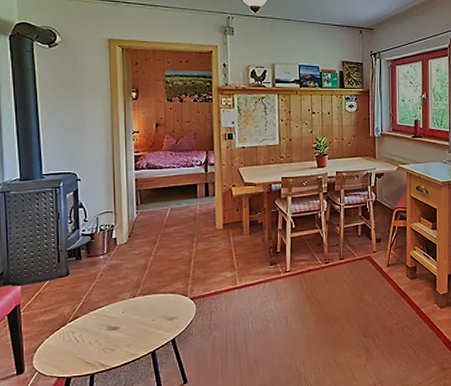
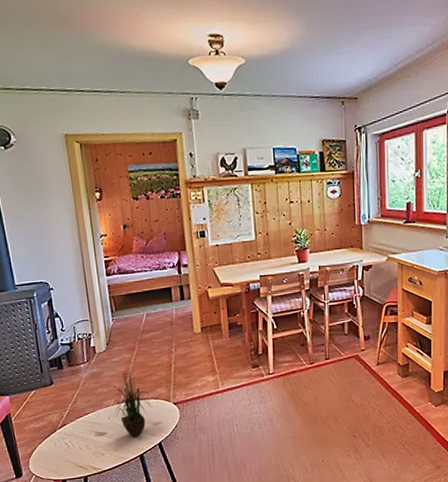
potted plant: none [130,262,168,333] -> present [113,369,152,437]

